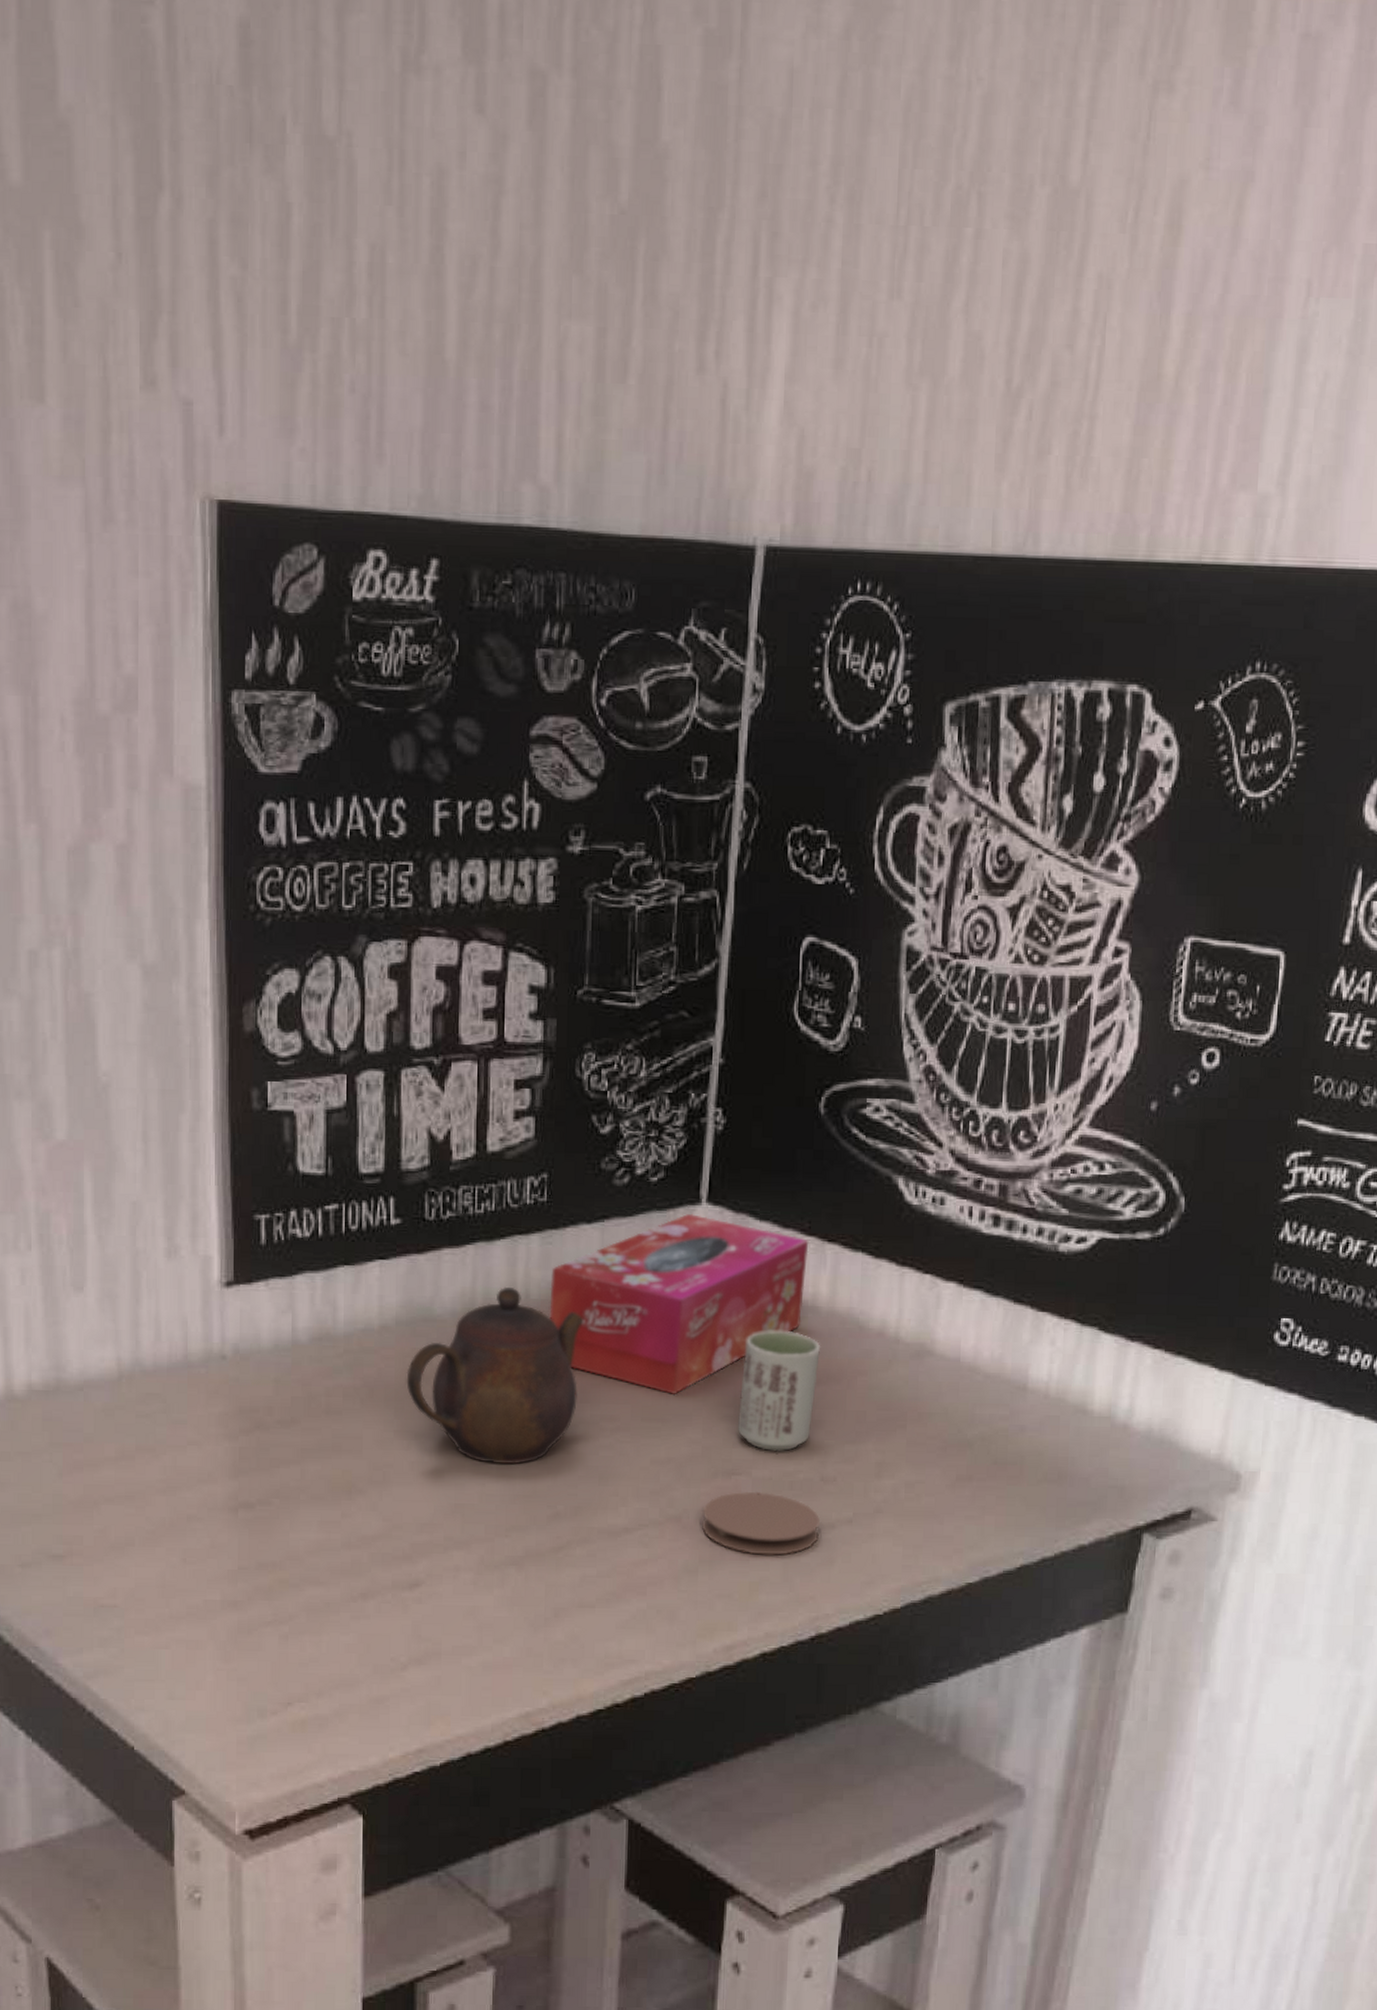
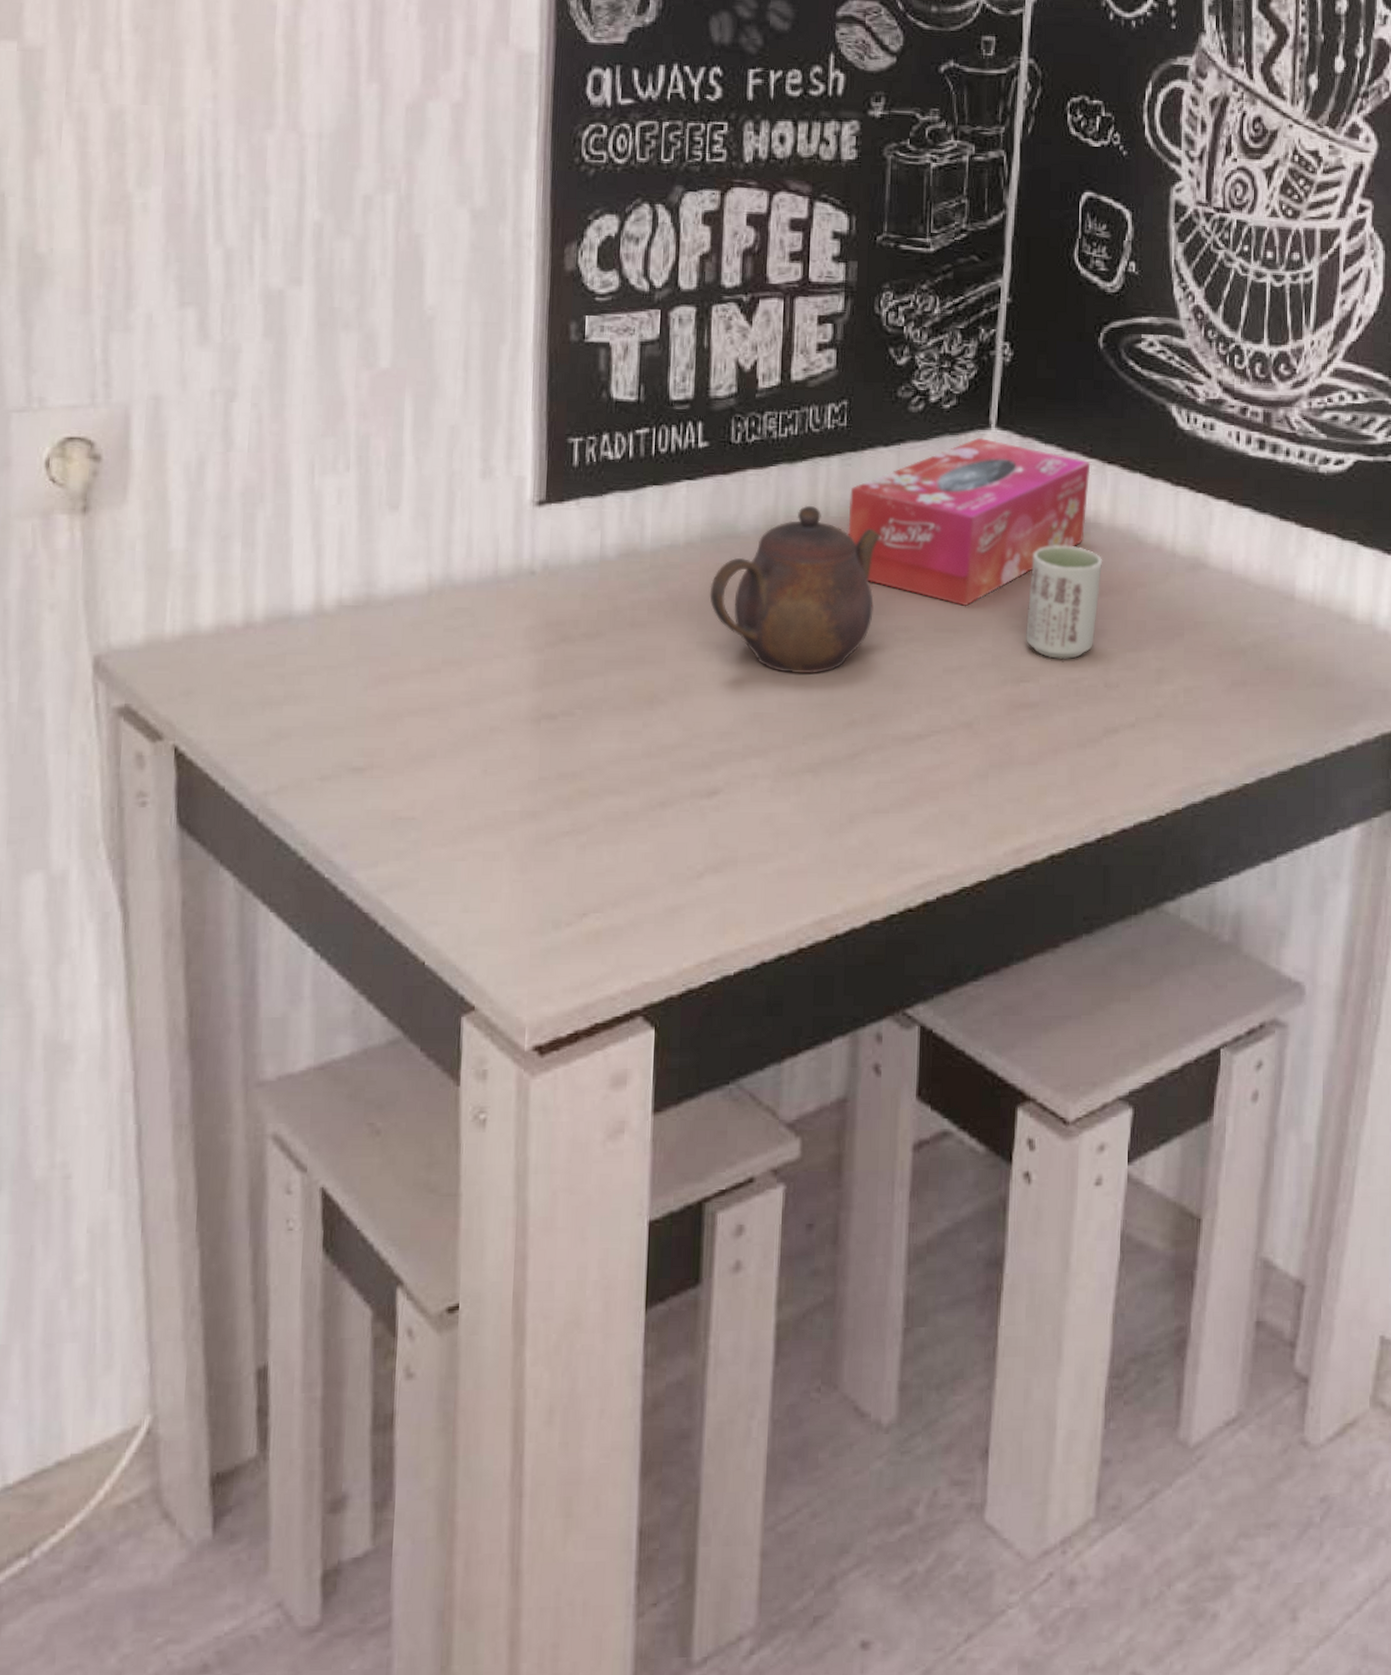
coaster: present [702,1491,820,1556] -> none [992,698,1104,759]

